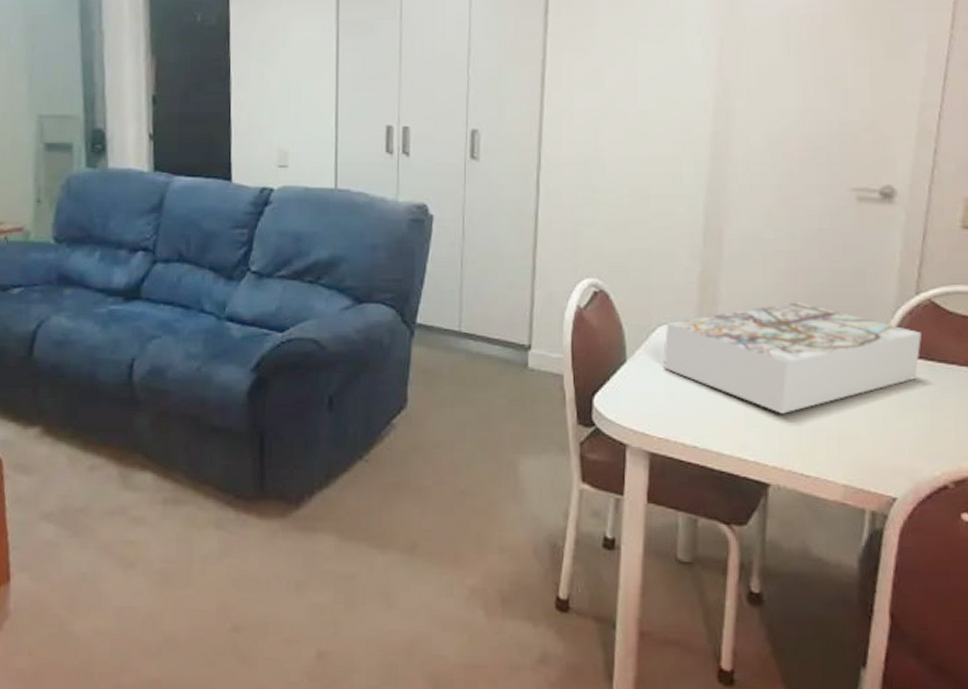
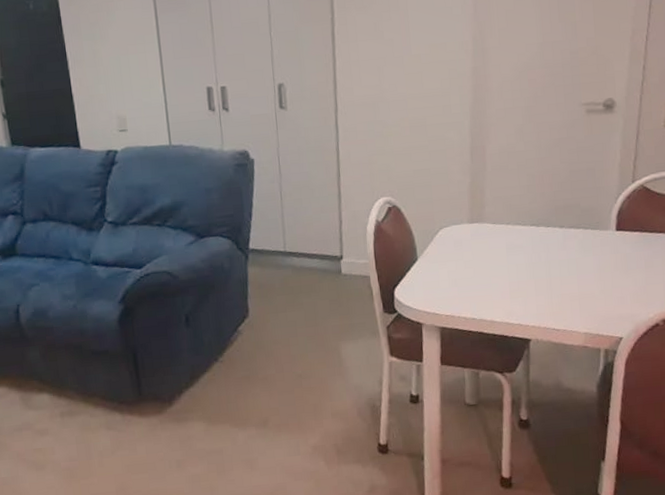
board game: present [662,302,921,414] -> none [445,198,637,286]

